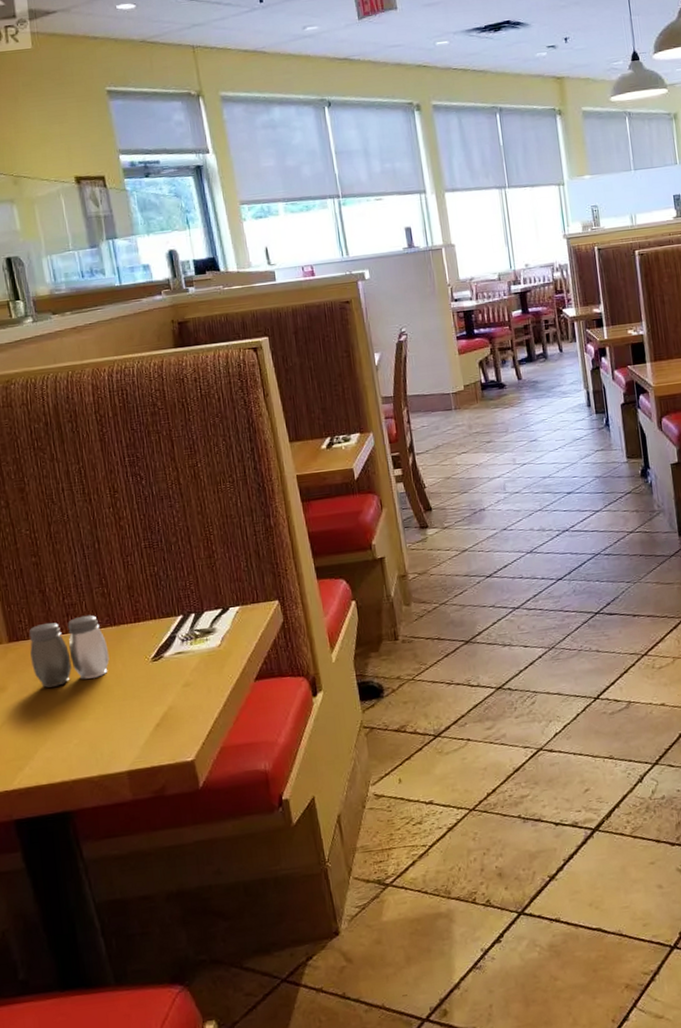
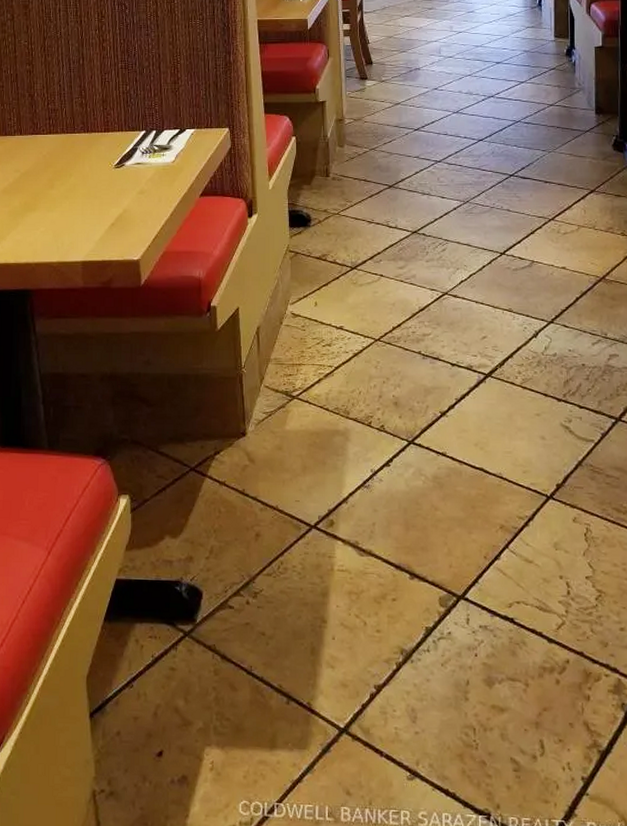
salt and pepper shaker: present [29,614,110,688] -> none [15,120,80,179]

